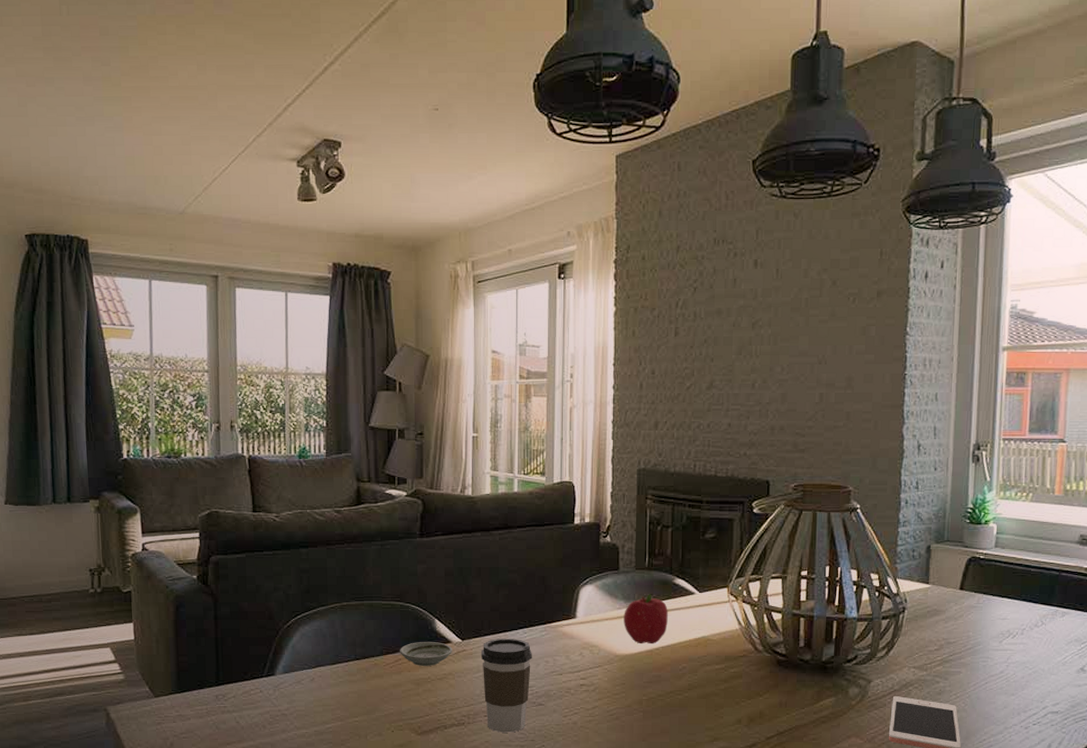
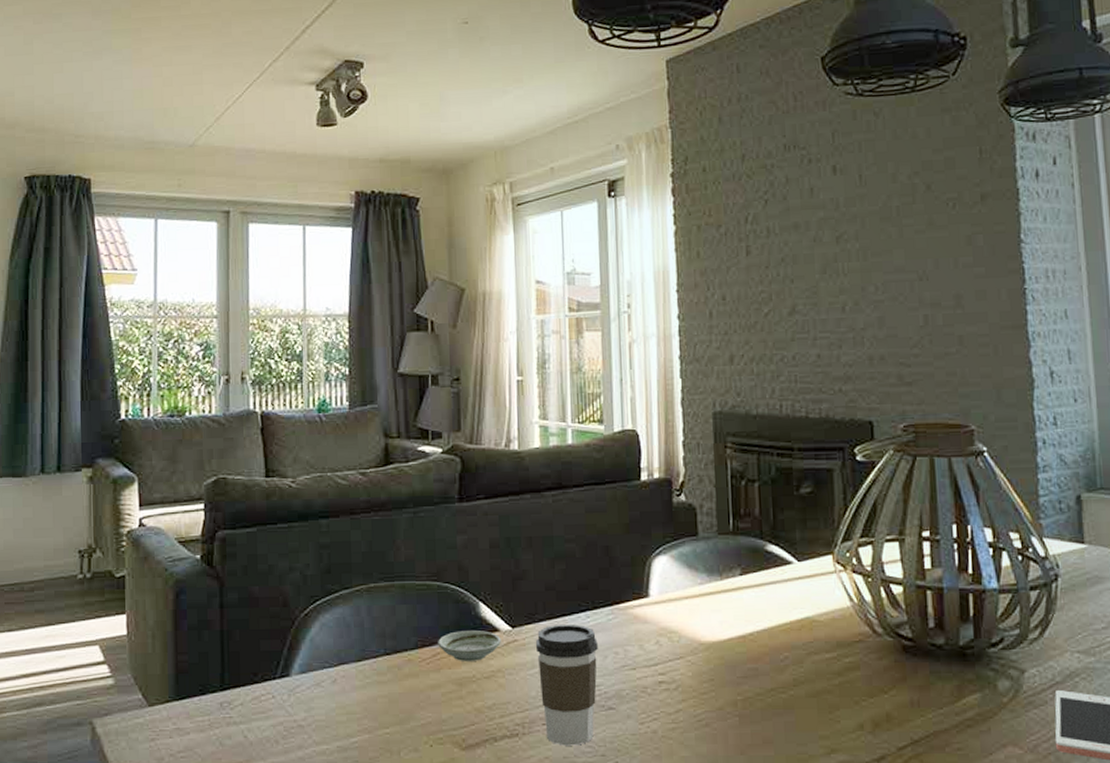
fruit: present [624,594,668,645] -> none [707,564,762,629]

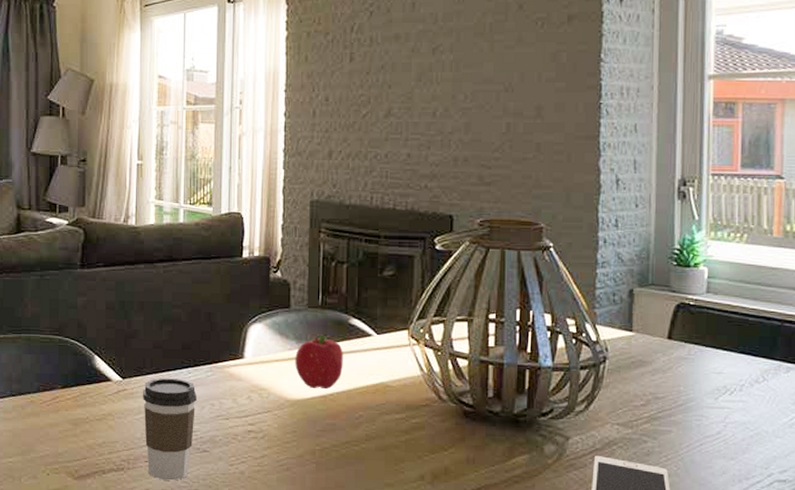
saucer: present [438,631,501,661] -> none [57,379,112,405]
fruit: none [707,564,762,629] -> present [295,334,343,390]

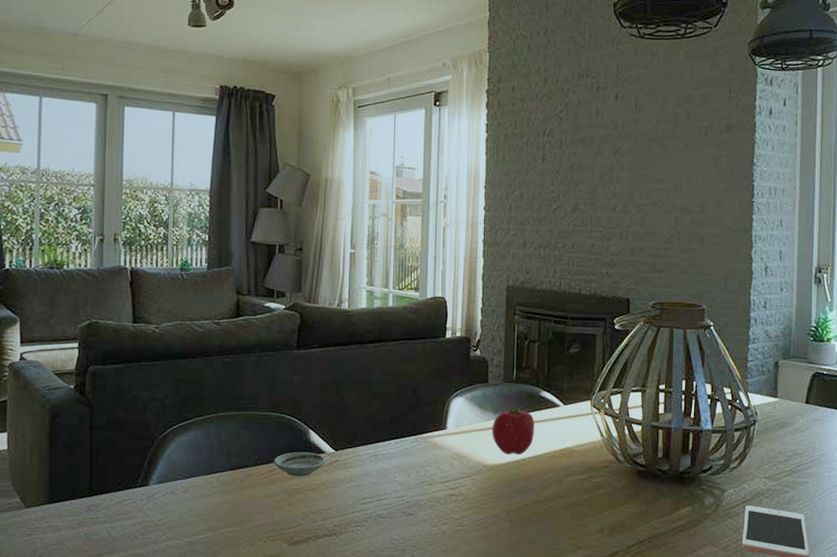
saucer: none [57,379,112,405] -> present [274,452,326,476]
coffee cup: present [142,377,197,481] -> none [353,448,404,543]

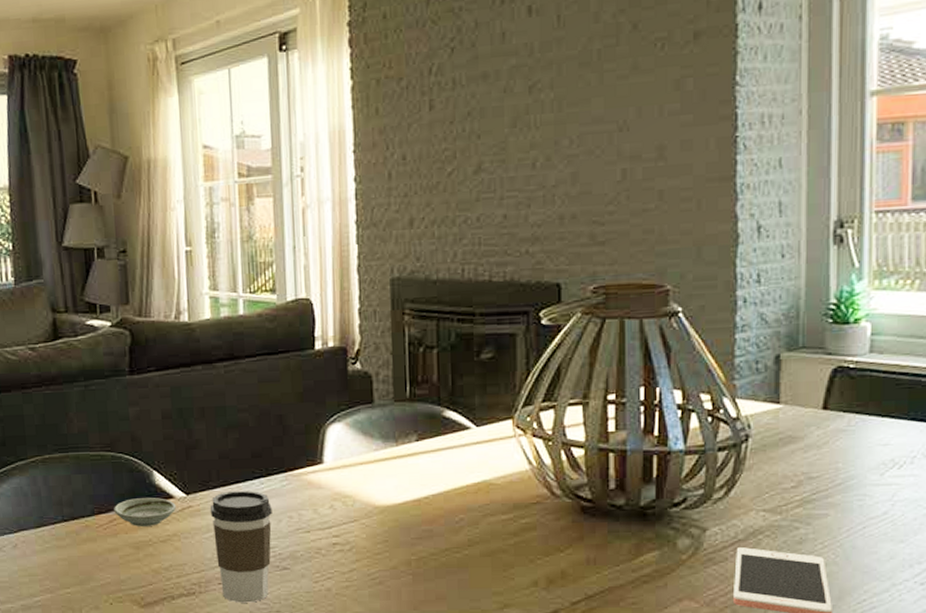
coffee cup: none [353,448,404,543] -> present [210,490,272,603]
fruit: present [492,406,534,455] -> none [382,431,438,493]

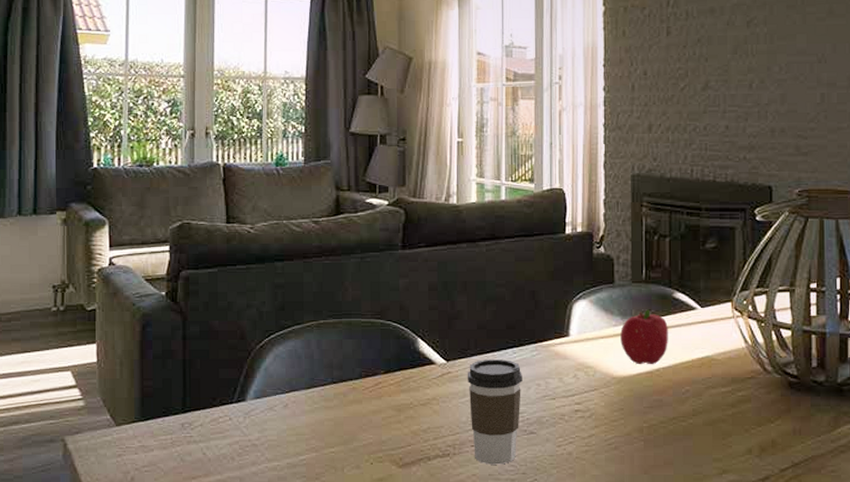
saucer: present [114,498,176,526] -> none [380,363,436,390]
fruit: none [382,431,438,493] -> present [620,309,668,365]

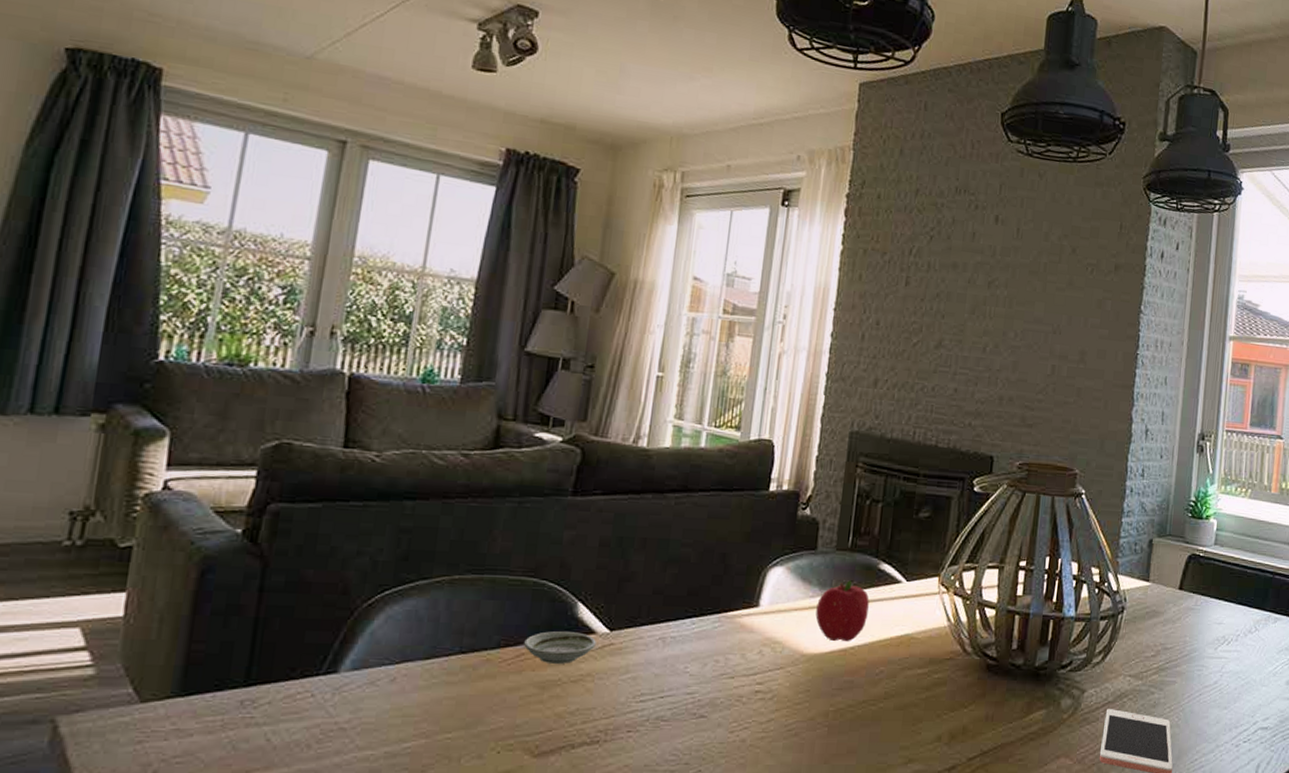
saucer: none [380,363,436,390] -> present [524,631,596,664]
coffee cup: present [467,358,522,465] -> none [629,629,700,754]

